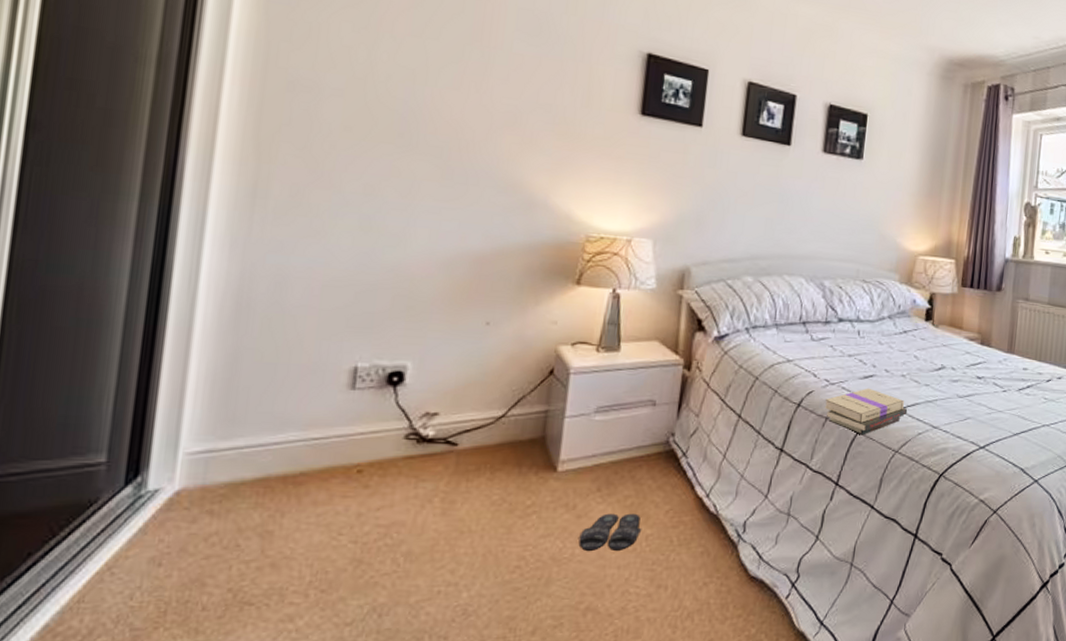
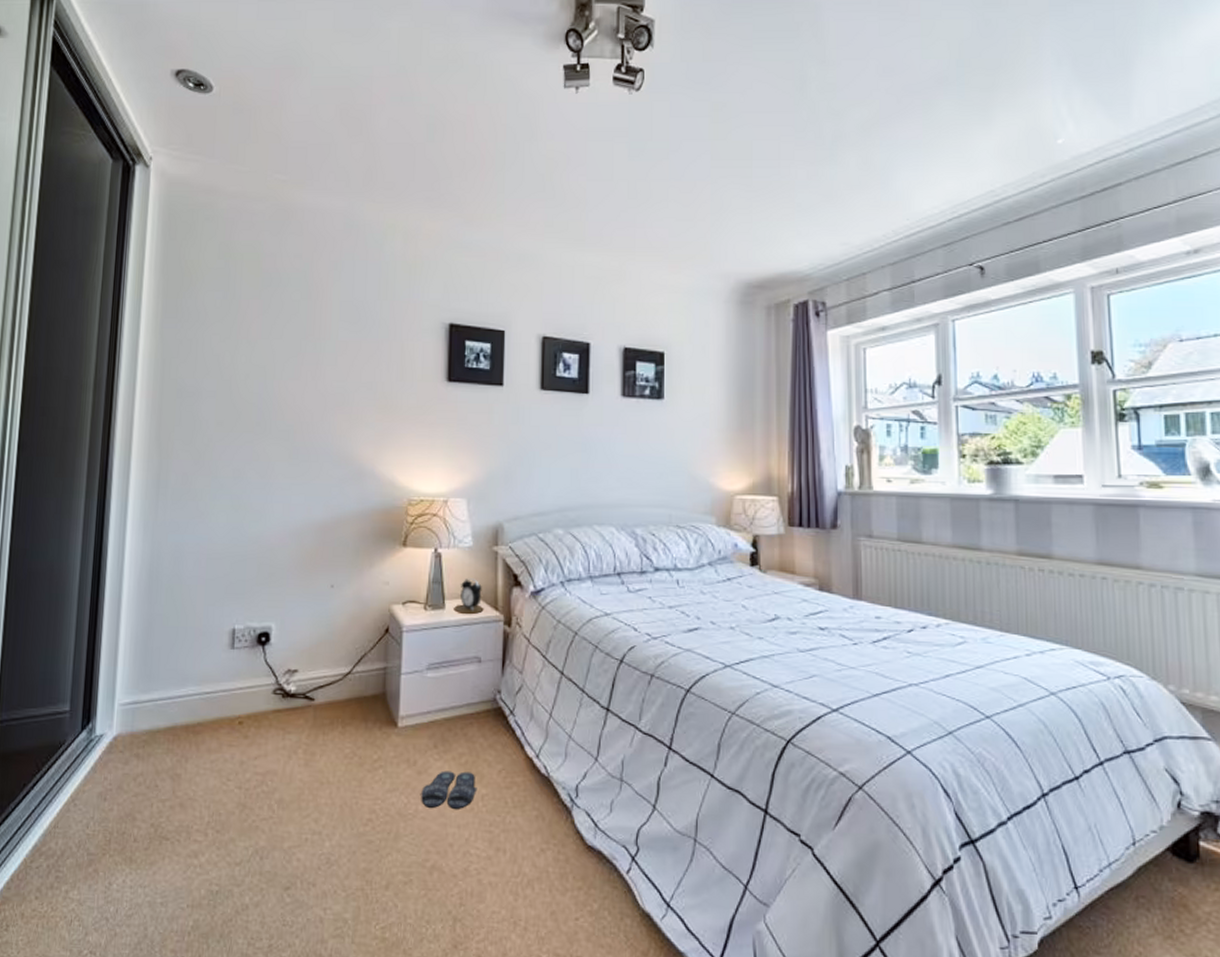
alarm clock: none [630,320,663,357] -> present [454,577,484,614]
books: present [825,388,908,435] -> none [648,642,741,695]

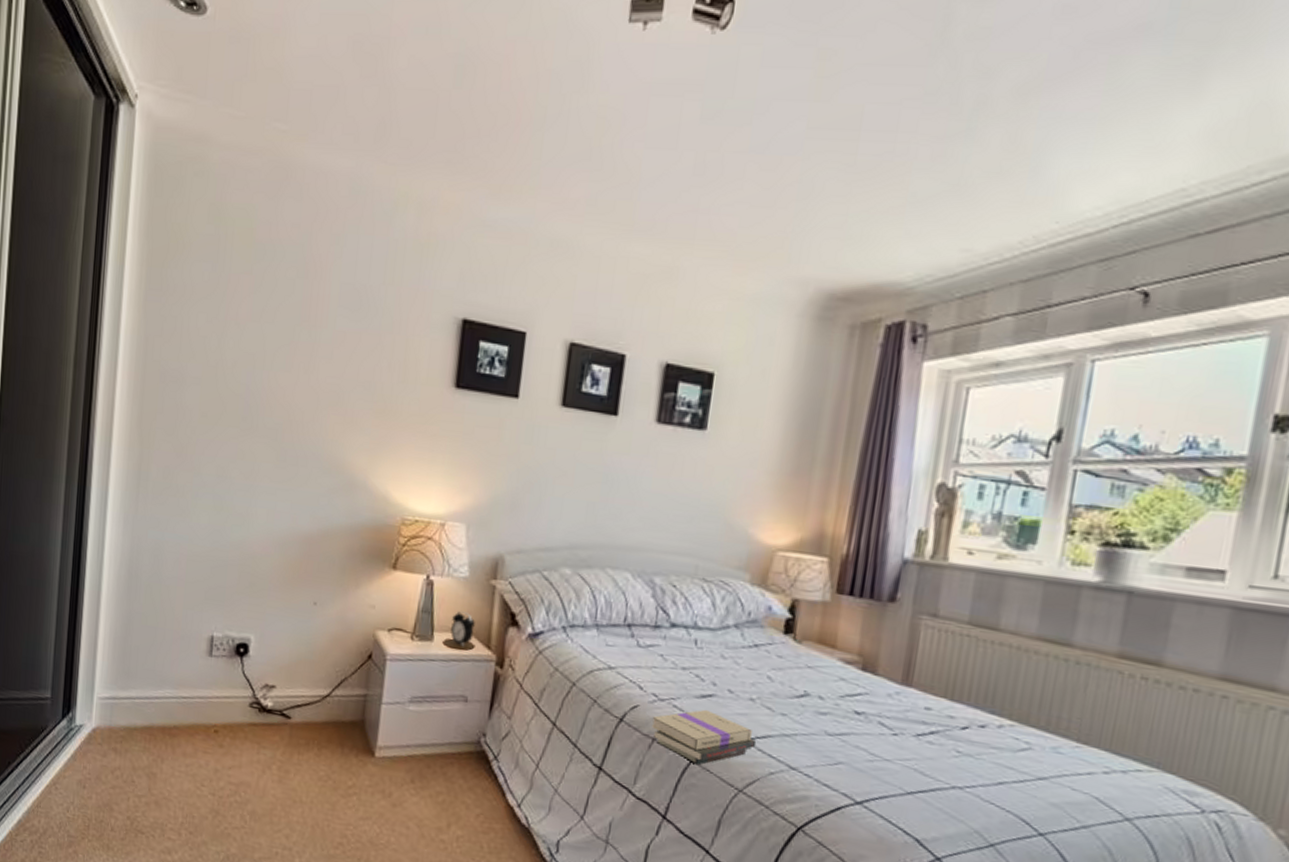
slippers: present [421,770,478,809] -> none [394,806,453,847]
books: none [648,642,741,695] -> present [652,709,757,765]

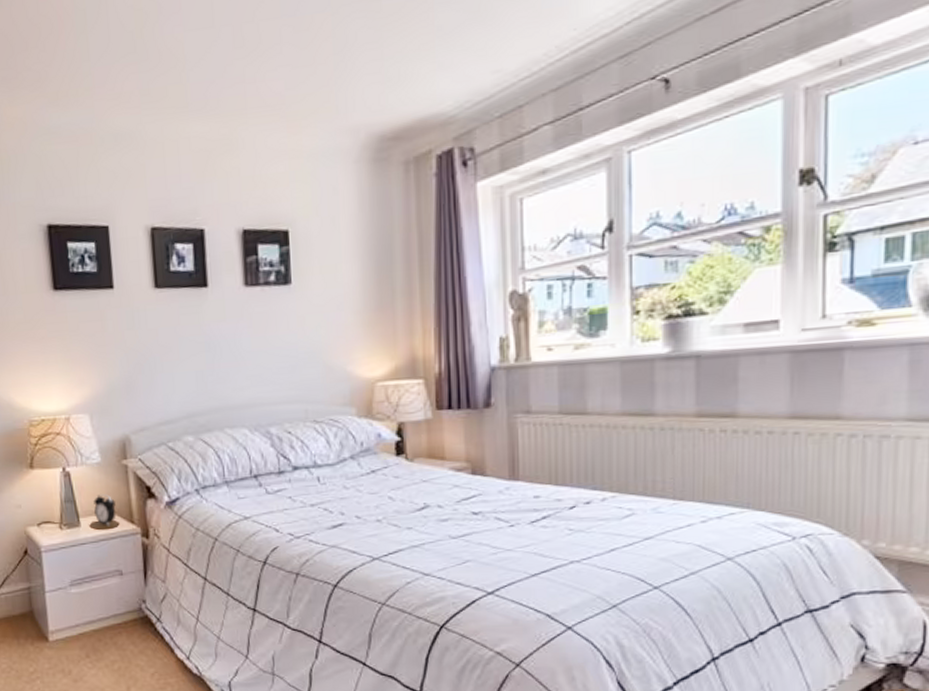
books: present [652,709,757,765] -> none [292,538,390,589]

